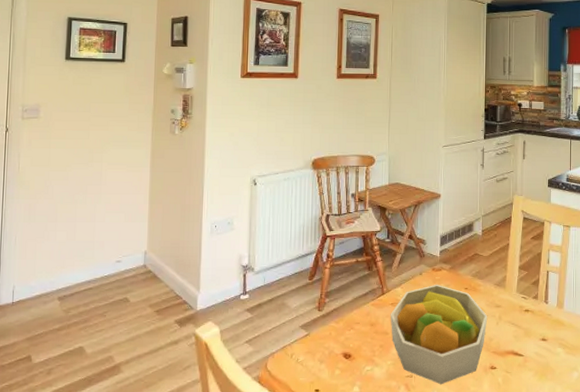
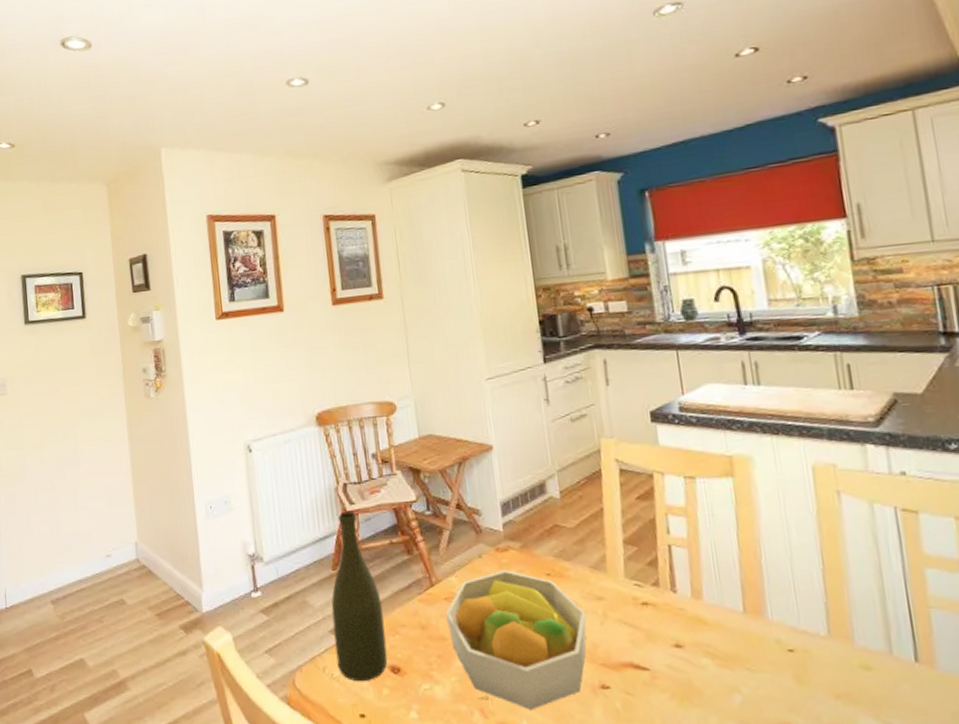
bottle: none [303,236,344,365] -> present [331,511,388,682]

